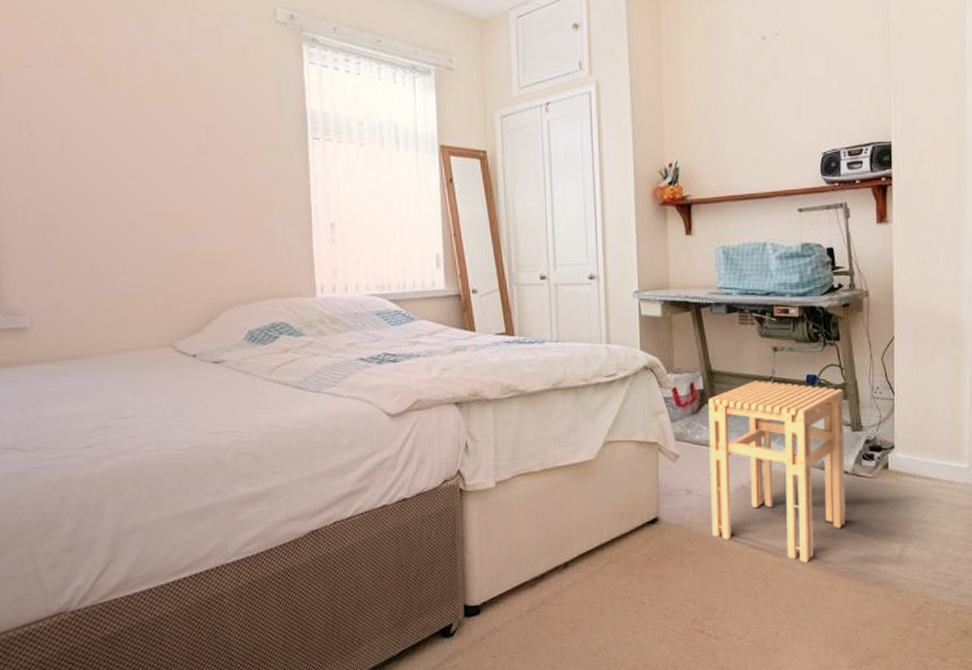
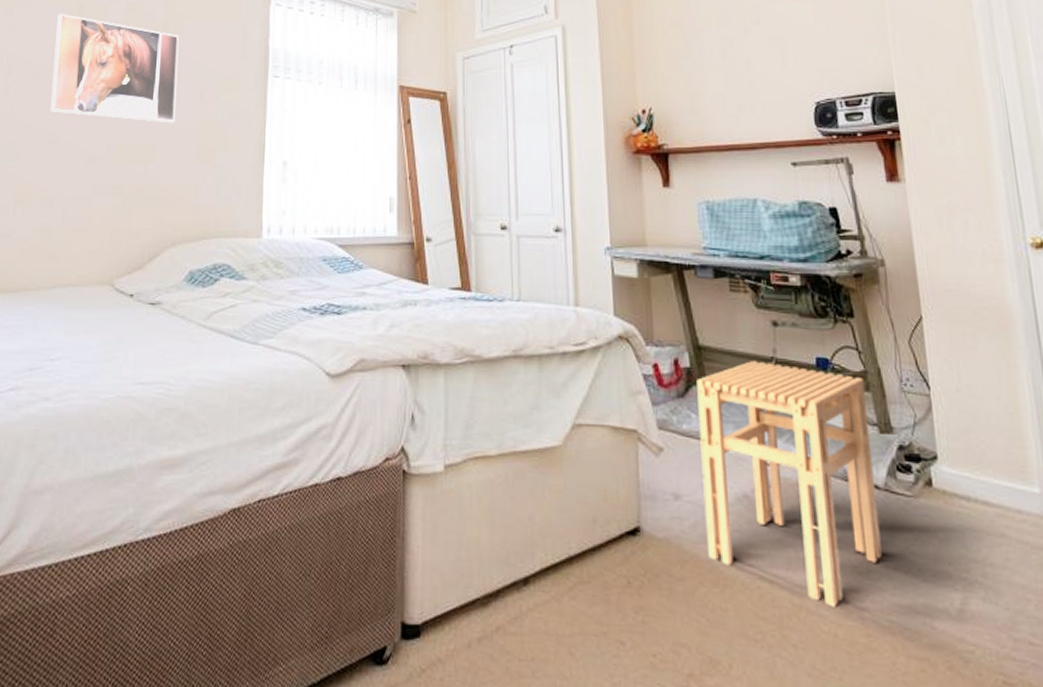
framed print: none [75,74,217,189] -> present [50,13,179,124]

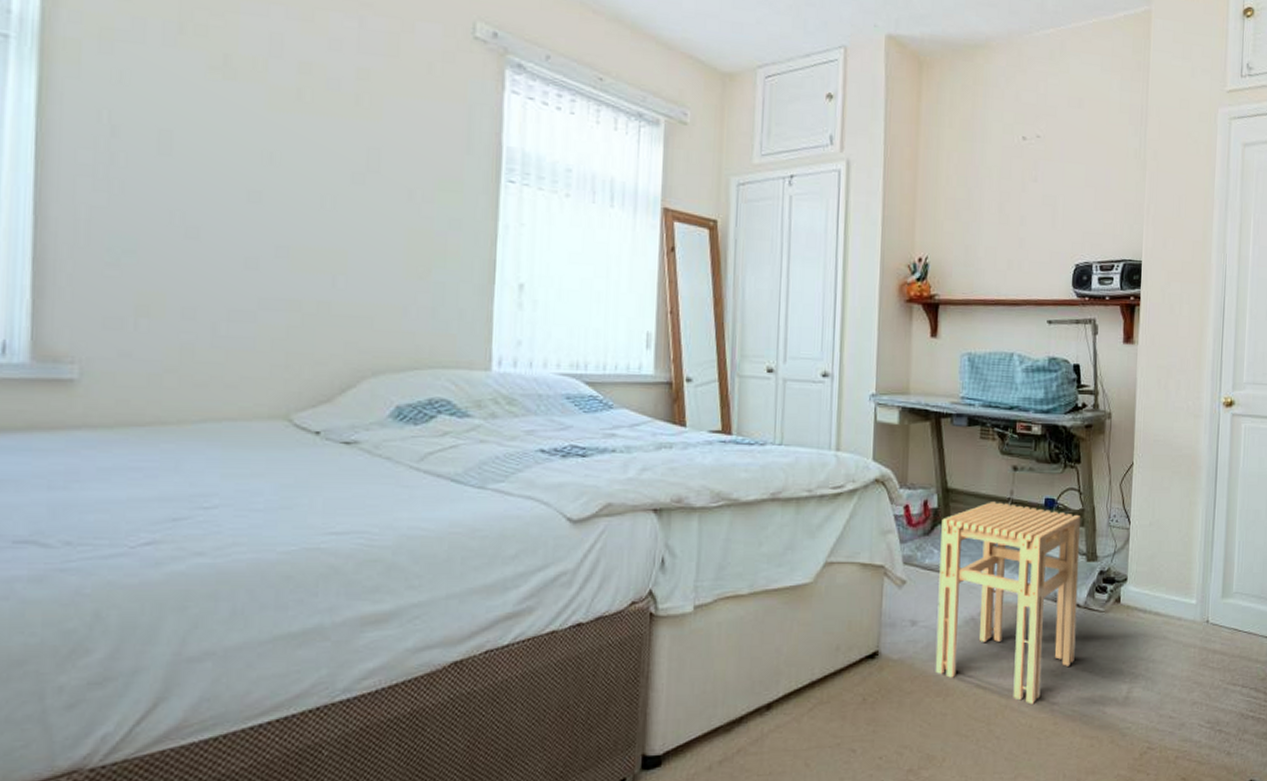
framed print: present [50,13,179,124] -> none [184,62,377,227]

